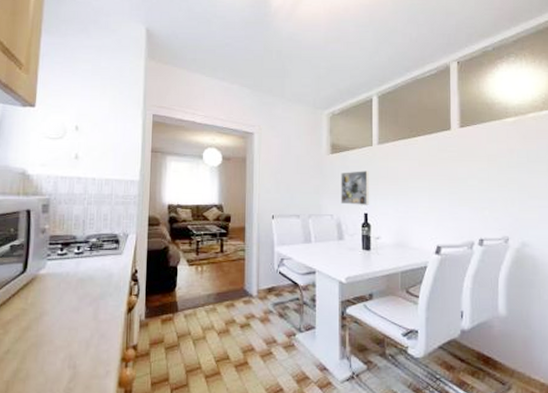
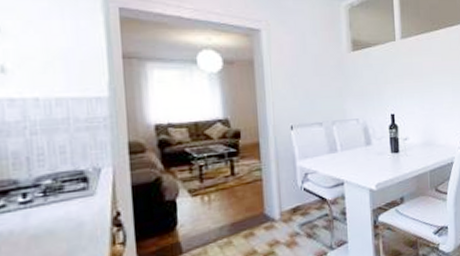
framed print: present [340,171,369,205] -> none [364,68,395,107]

